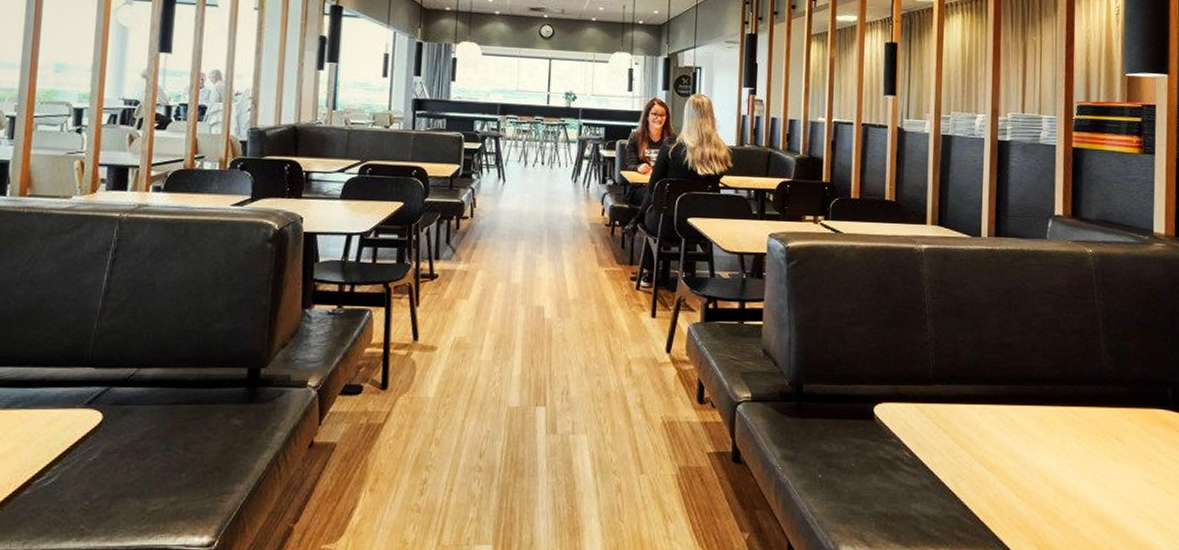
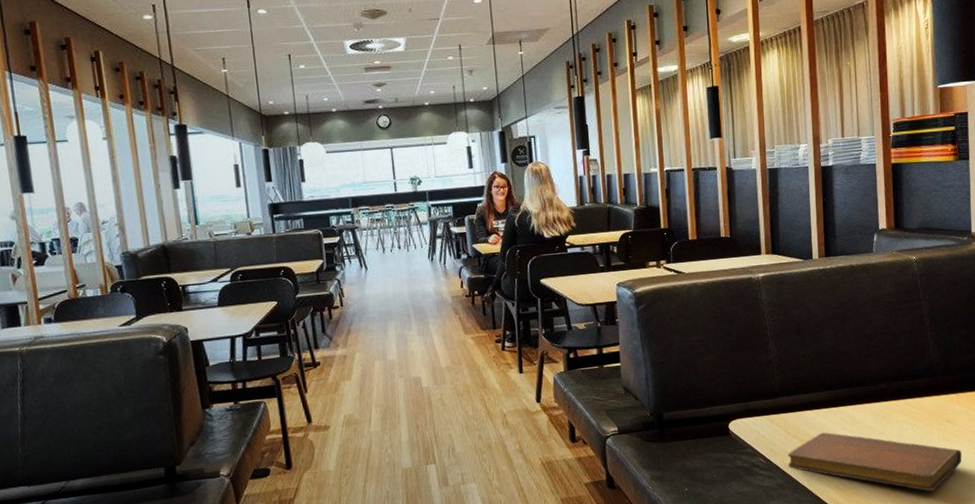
notebook: none [935,431,1130,518] -> present [787,432,962,492]

